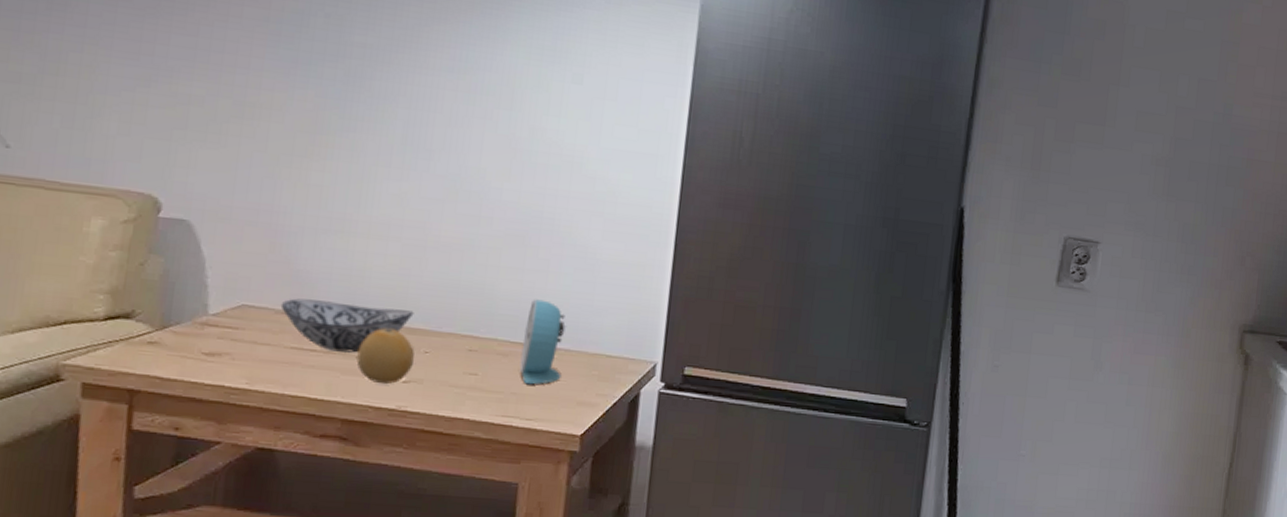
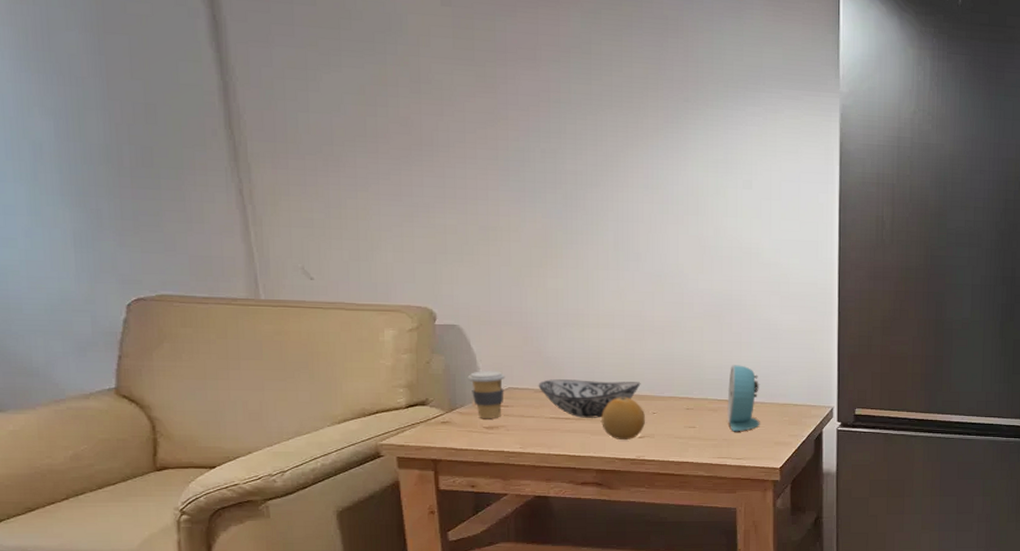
coffee cup: none [190,280,240,343] -> present [467,371,505,419]

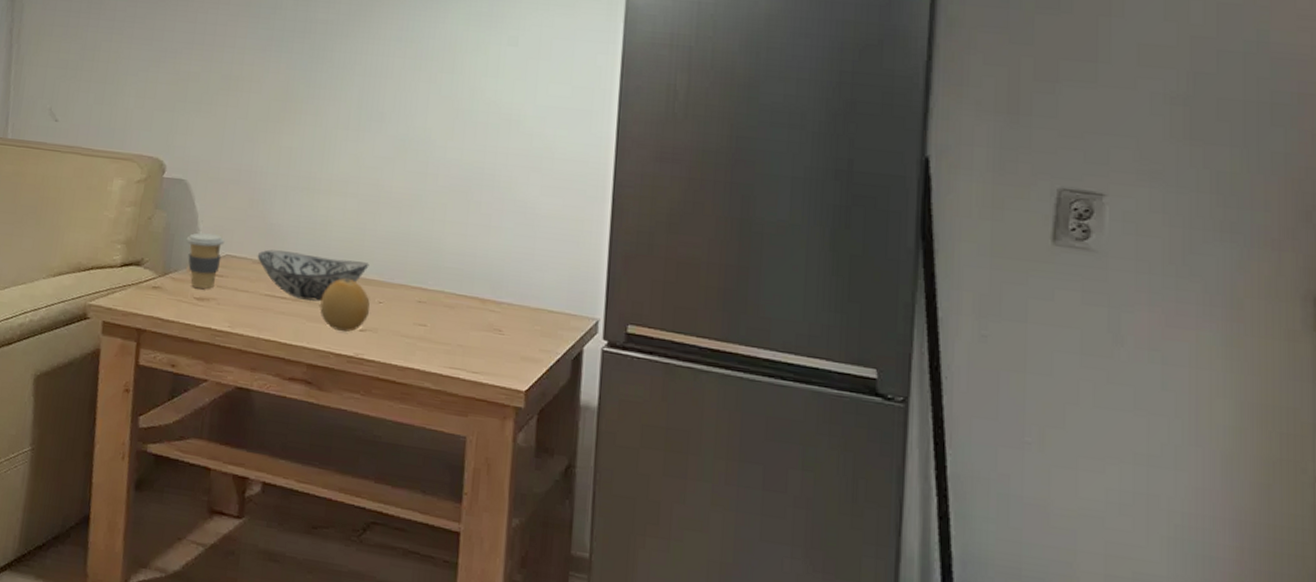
alarm clock: present [727,365,760,432] -> none [465,253,509,338]

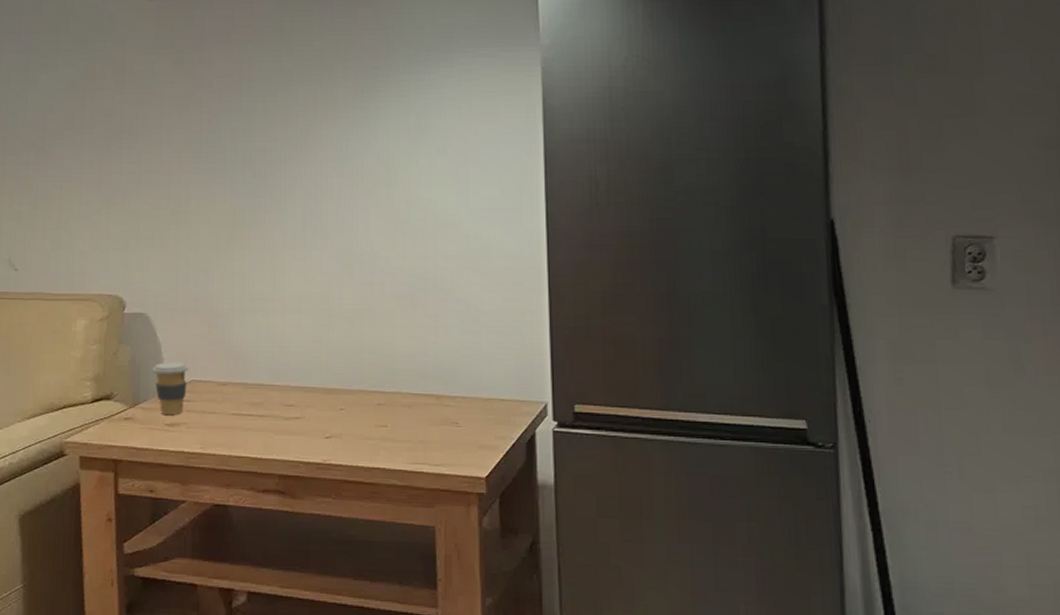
decorative bowl: present [257,249,369,302] -> none [221,371,328,415]
fruit: present [320,278,370,332] -> none [285,390,332,441]

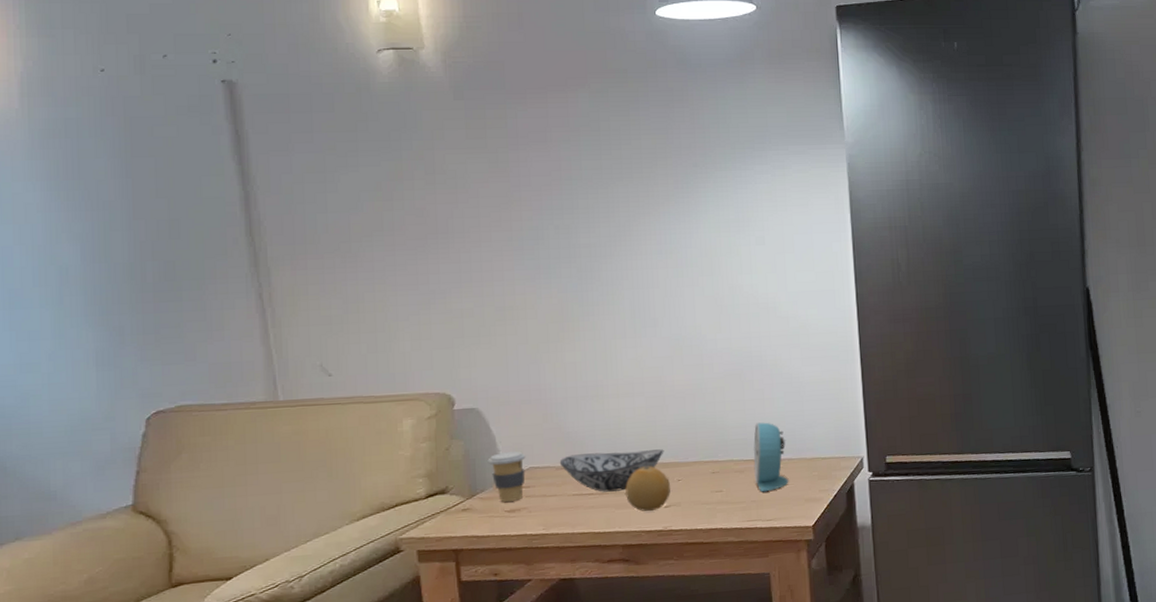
decorative bowl: none [221,371,328,415] -> present [559,449,664,492]
fruit: none [285,390,332,441] -> present [625,466,670,512]
alarm clock: none [423,352,461,432] -> present [753,422,789,492]

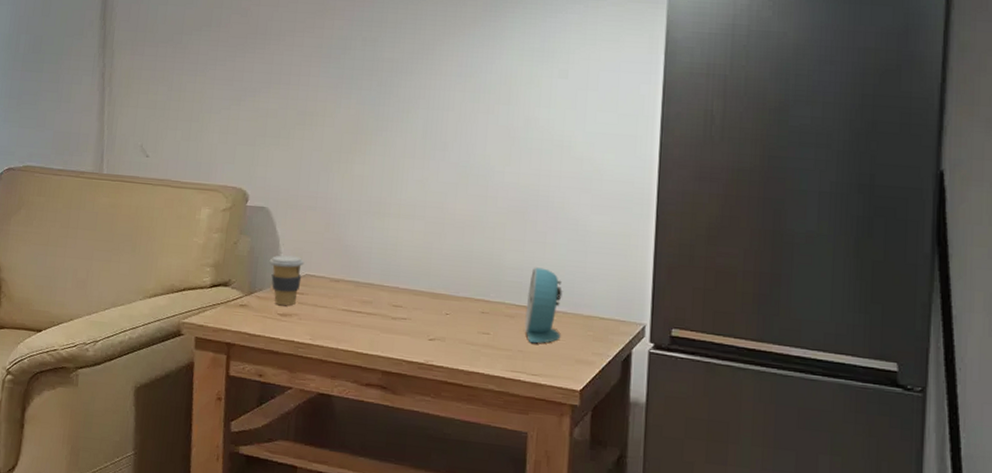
decorative bowl: present [559,449,664,492] -> none [334,268,436,315]
fruit: present [625,466,670,512] -> none [392,293,438,342]

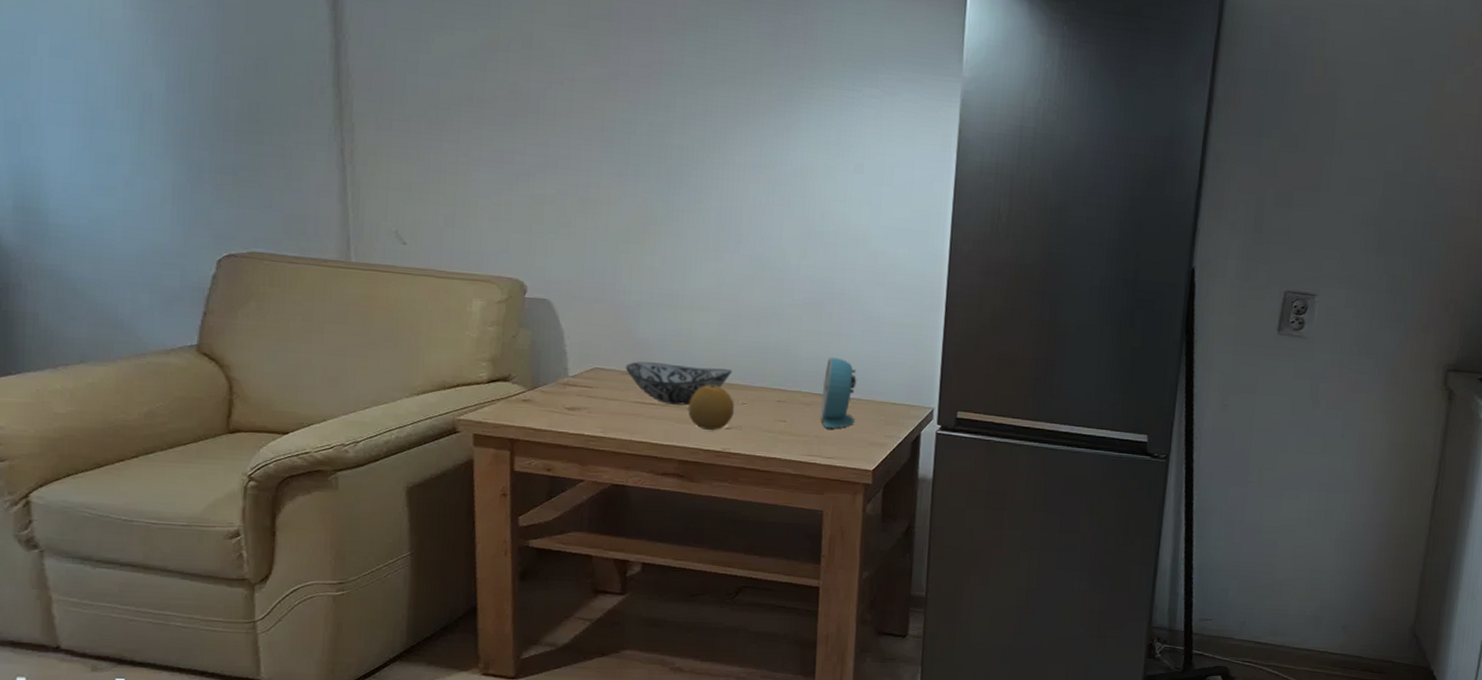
coffee cup: present [269,255,305,306] -> none [553,348,592,400]
decorative bowl: none [334,268,436,315] -> present [625,361,732,405]
fruit: none [392,293,438,342] -> present [688,384,734,431]

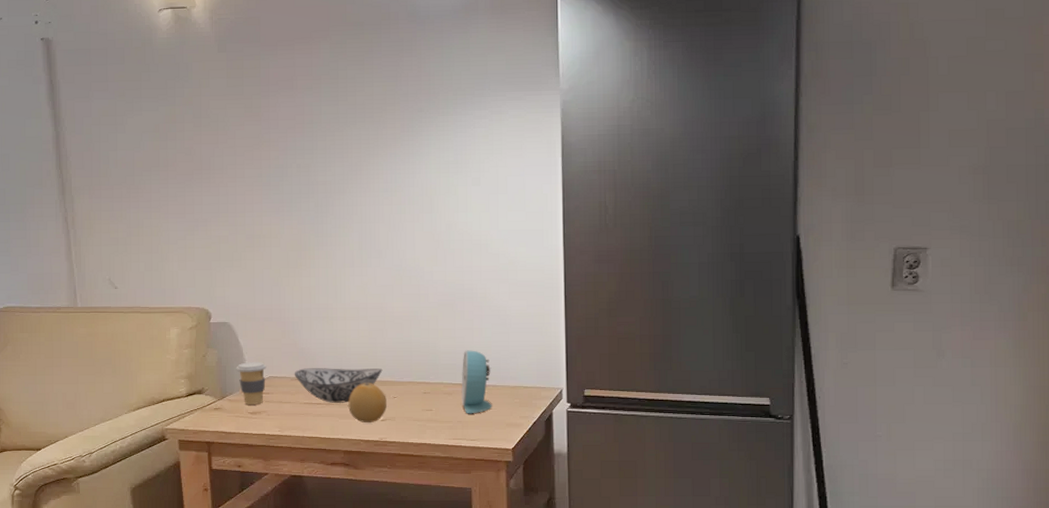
coffee cup: none [553,348,592,400] -> present [236,362,267,406]

